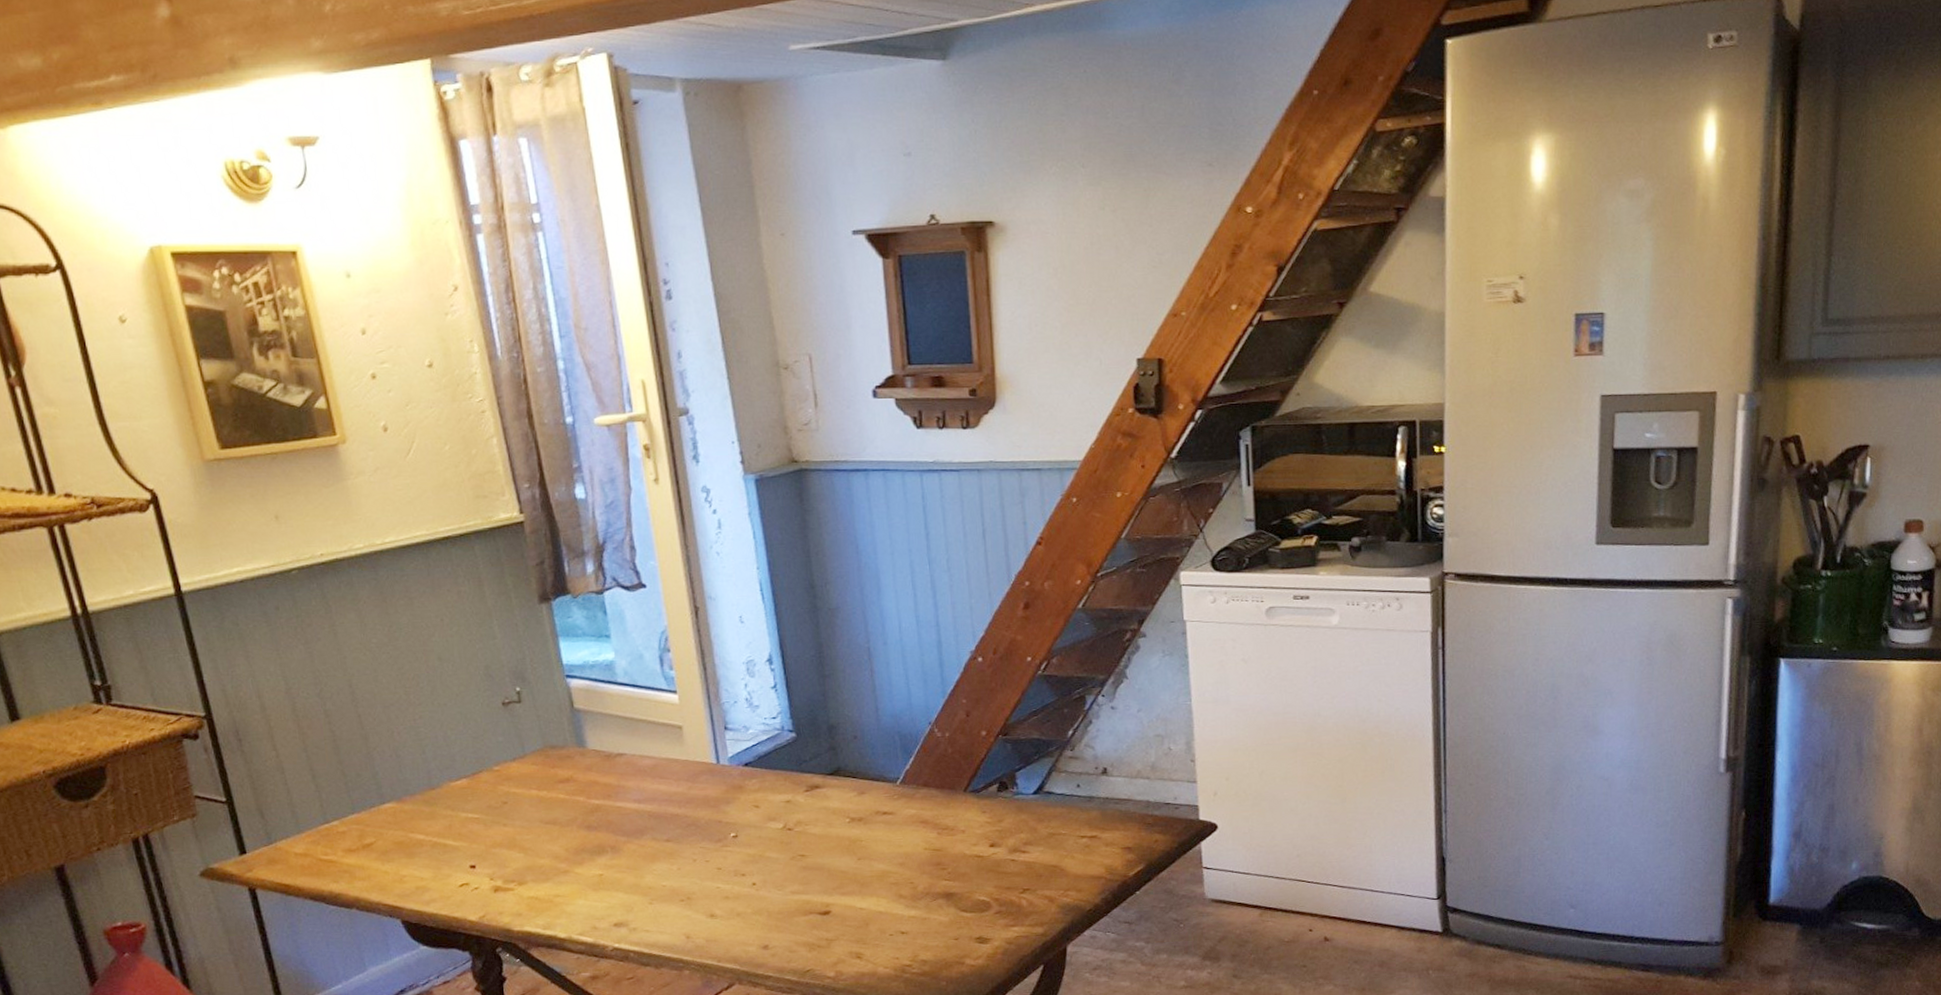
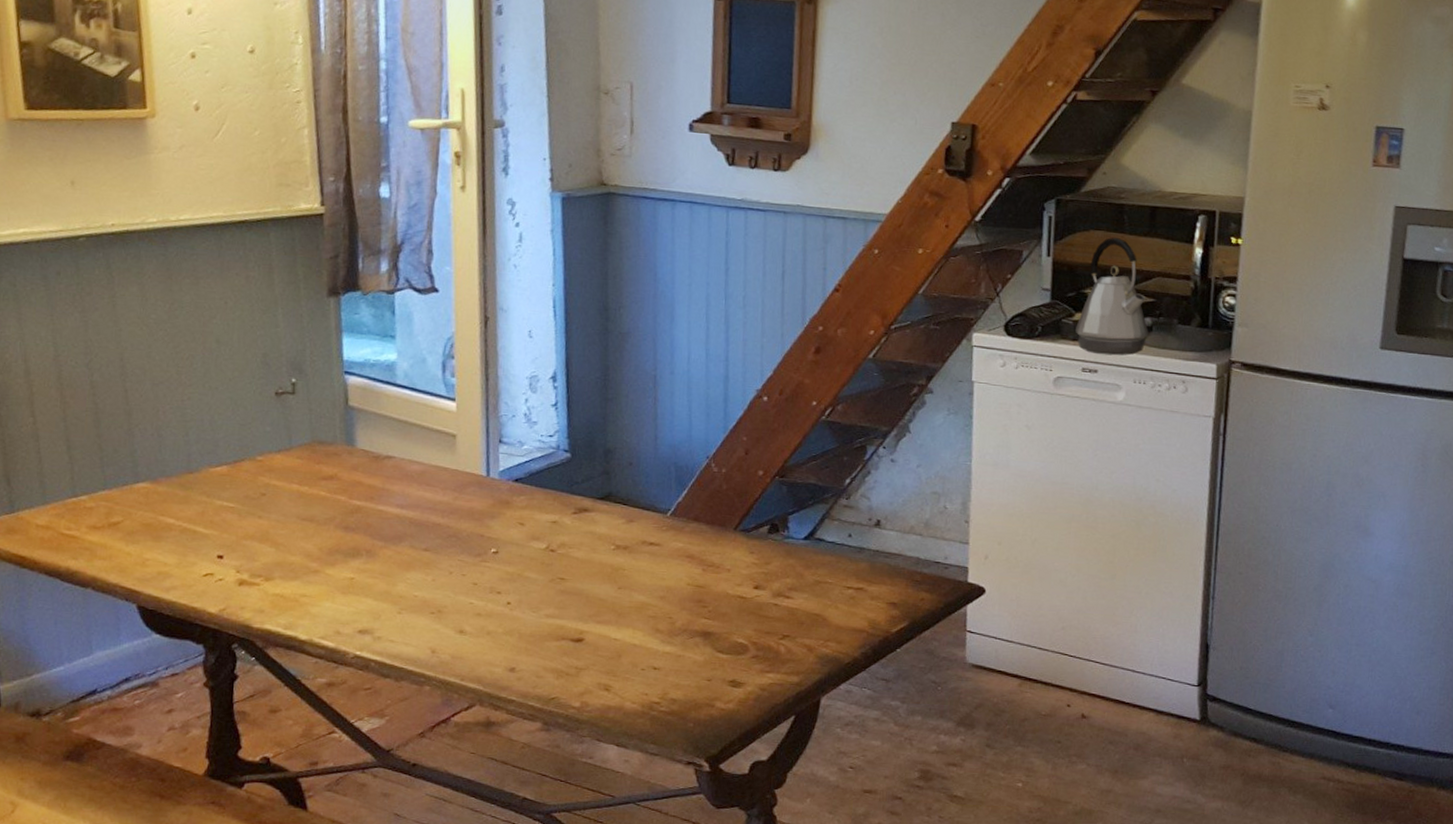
kettle: none [1283,460,1358,581] -> present [1075,237,1149,356]

